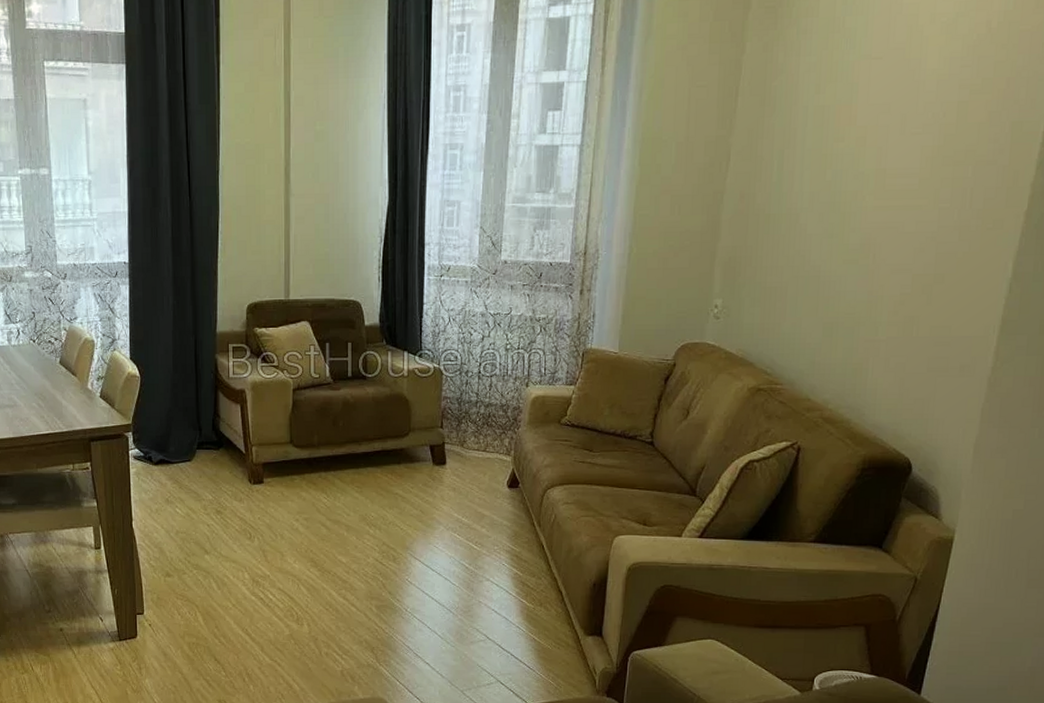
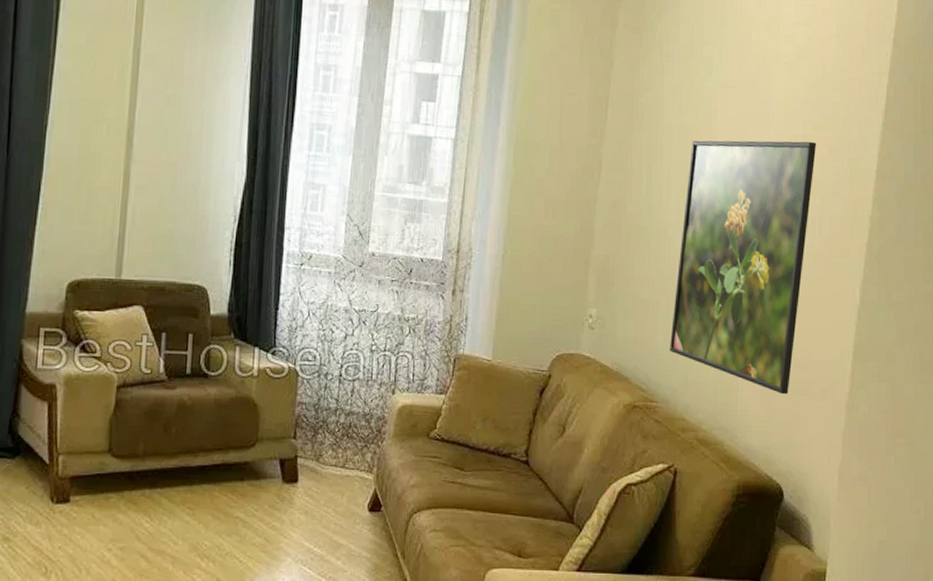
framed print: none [797,107,974,372] -> present [670,140,817,395]

